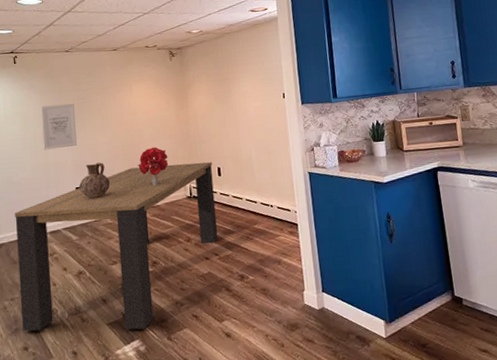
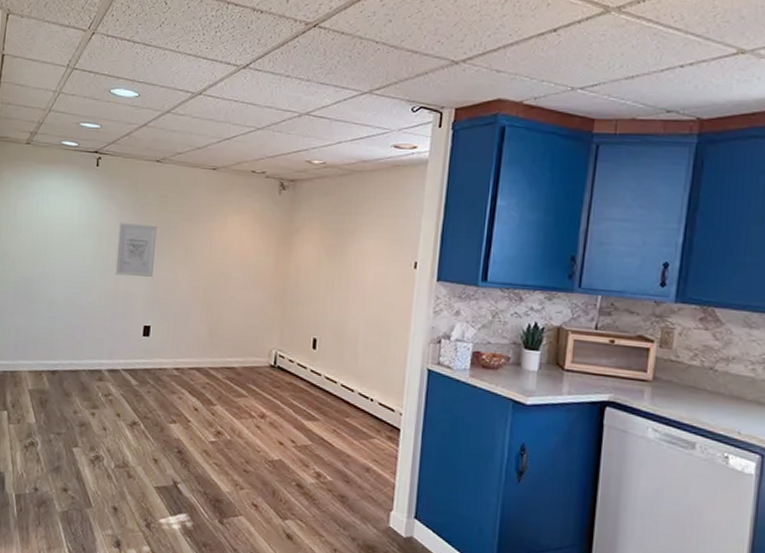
dining table: present [15,162,218,332] -> none [65,316,308,504]
ceramic jug: present [79,162,111,199] -> none [148,301,184,343]
bouquet: present [138,147,169,186] -> none [218,297,256,344]

